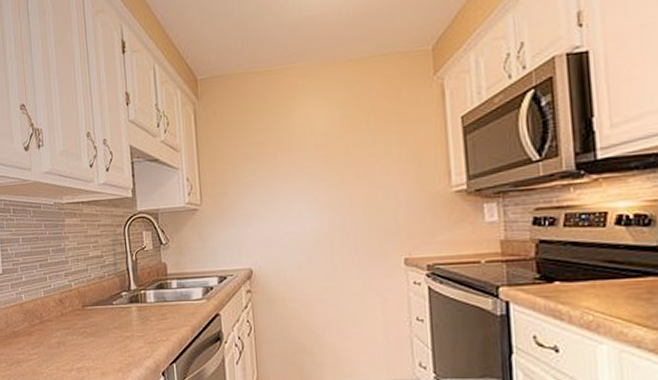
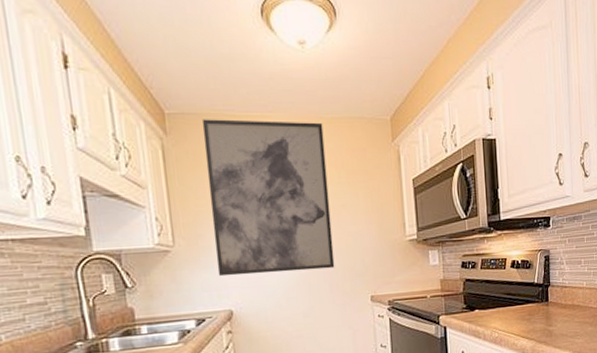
wall art: none [229,65,361,235] -> present [201,119,335,277]

